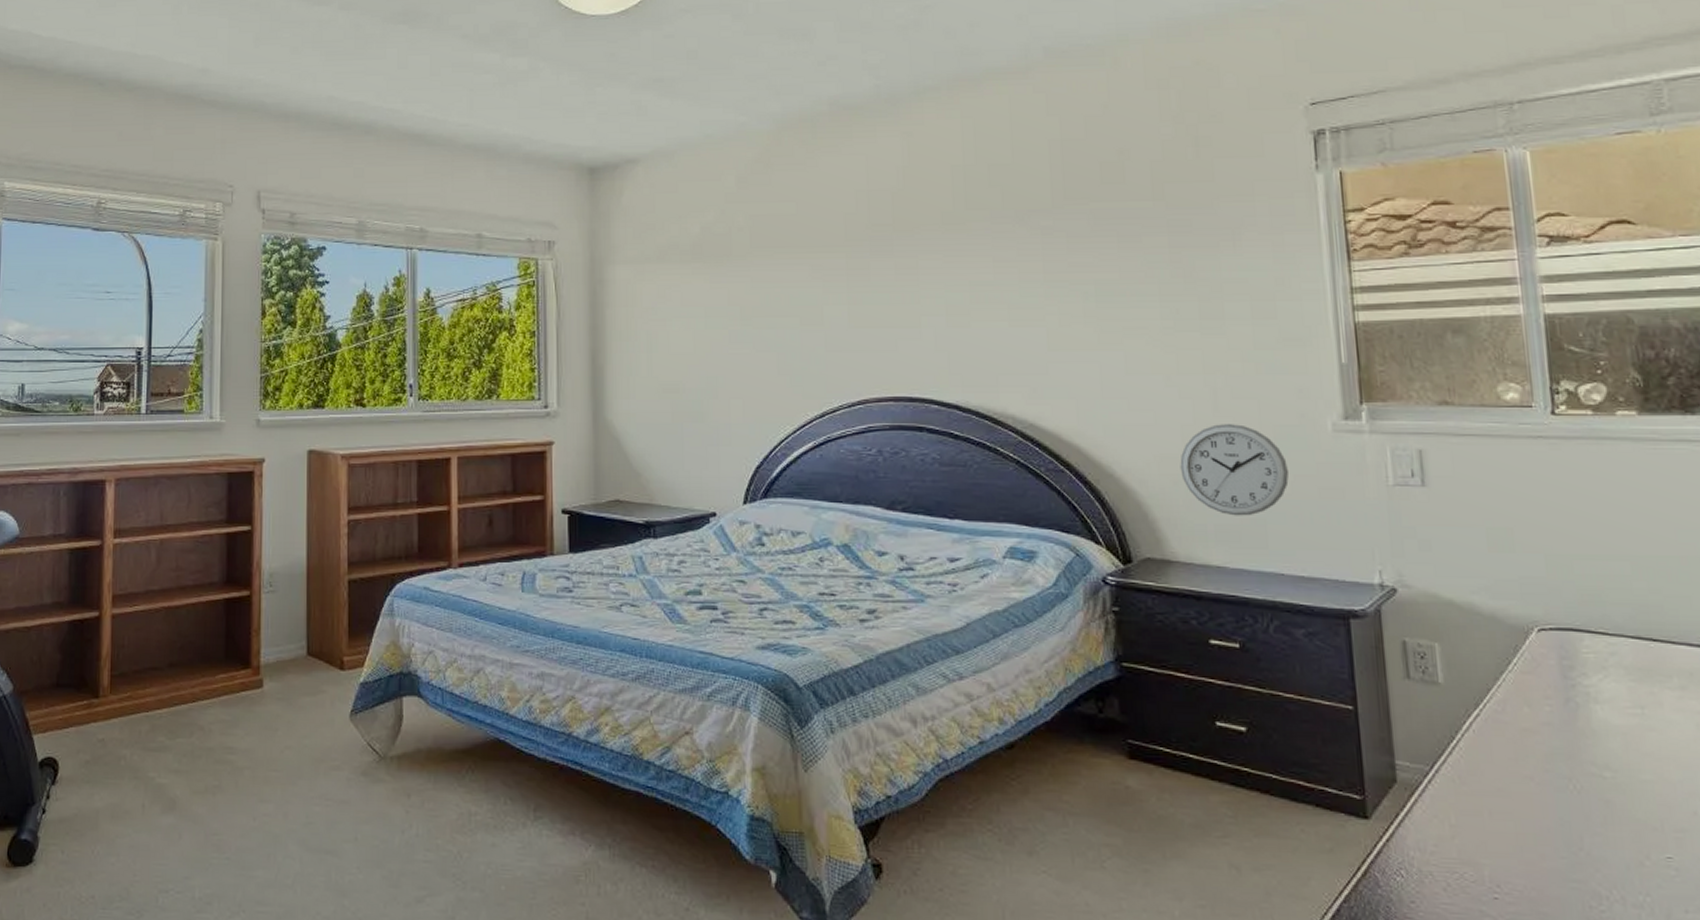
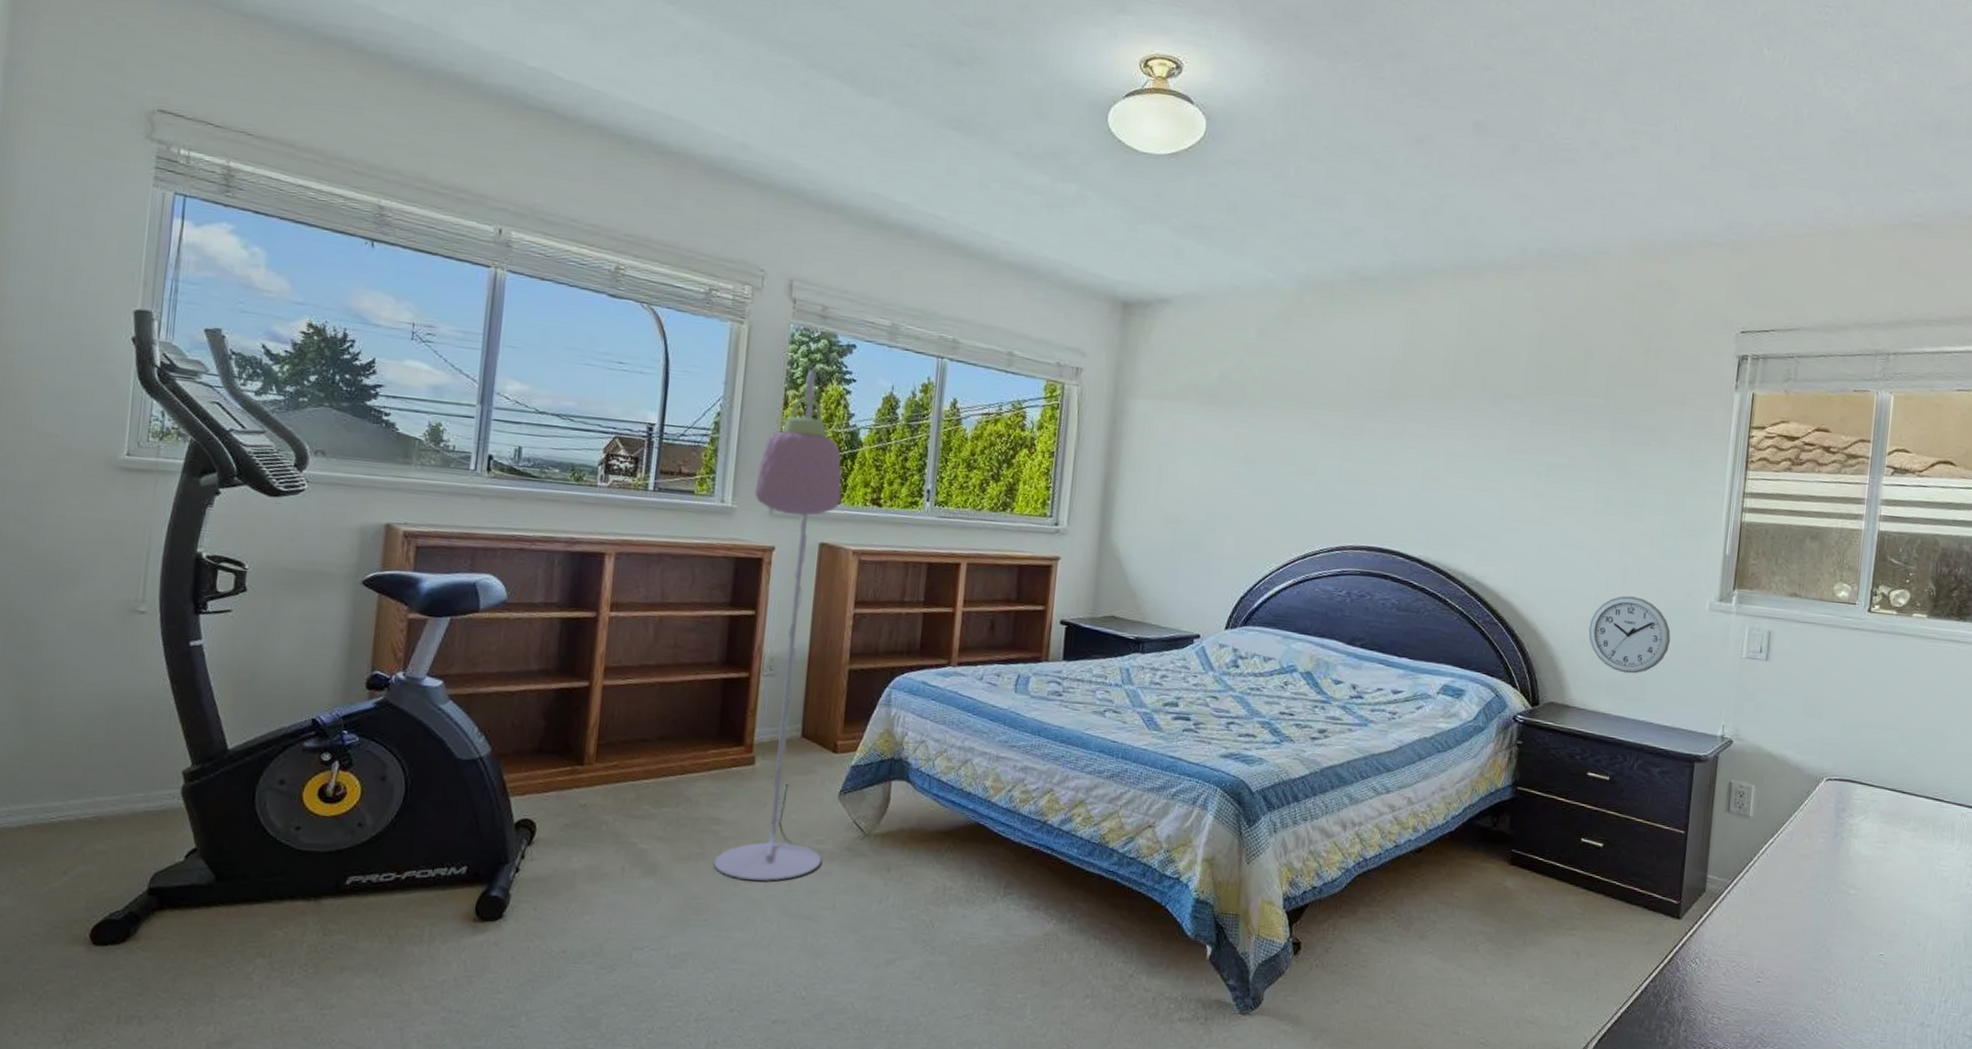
floor lamp: none [231,273,338,814] -> present [714,367,842,882]

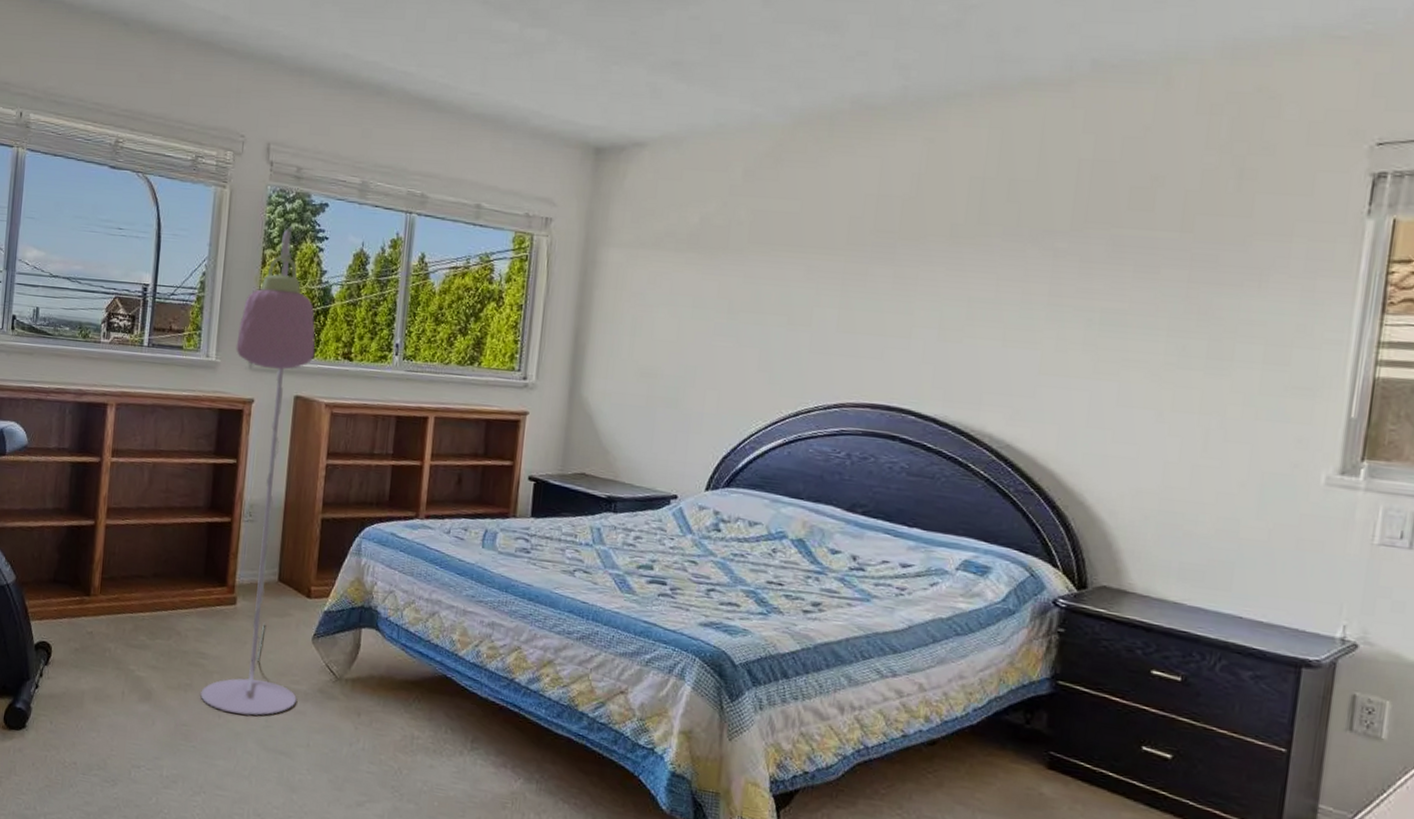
wall clock: present [1588,596,1671,674] -> none [1154,465,1270,558]

